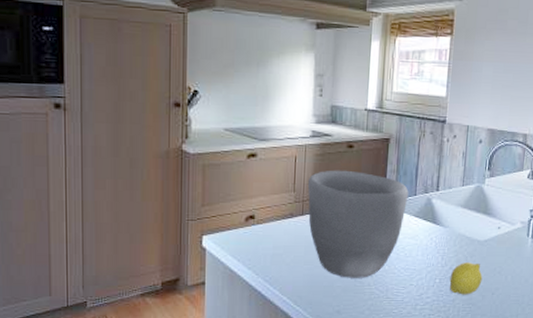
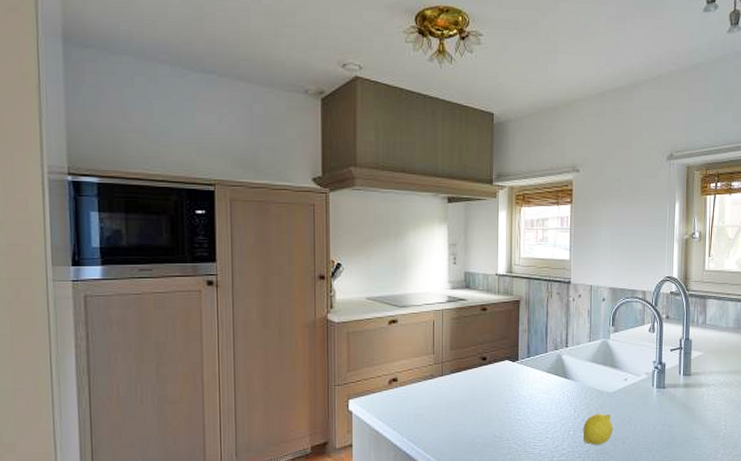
bowl: present [307,170,409,278] -> none [445,331,540,434]

